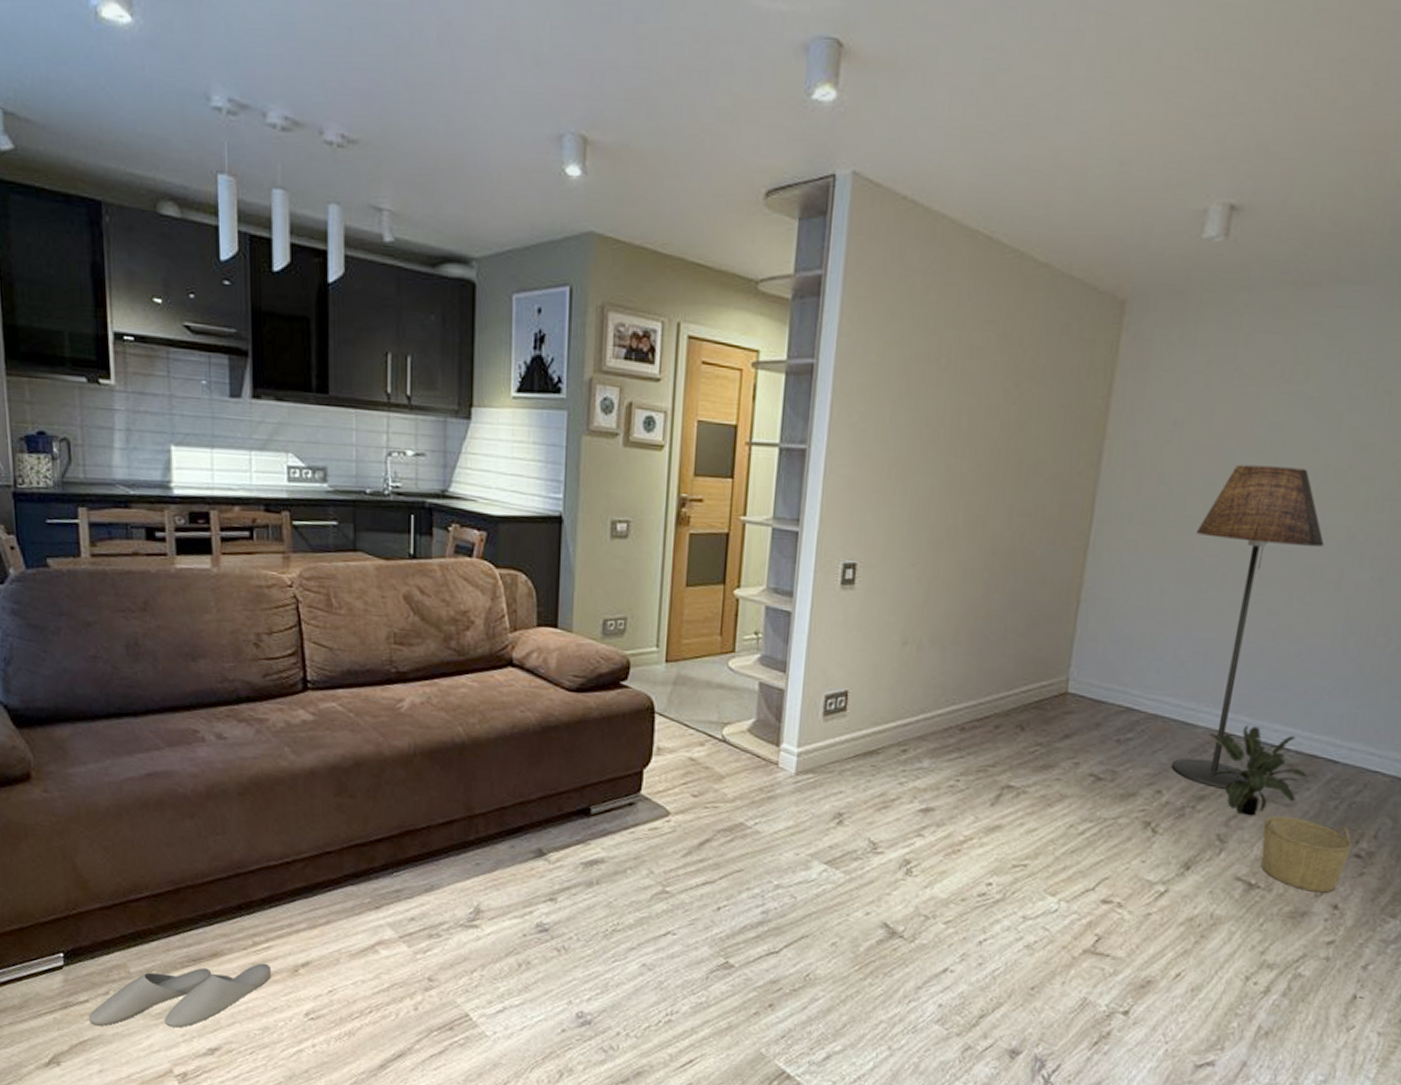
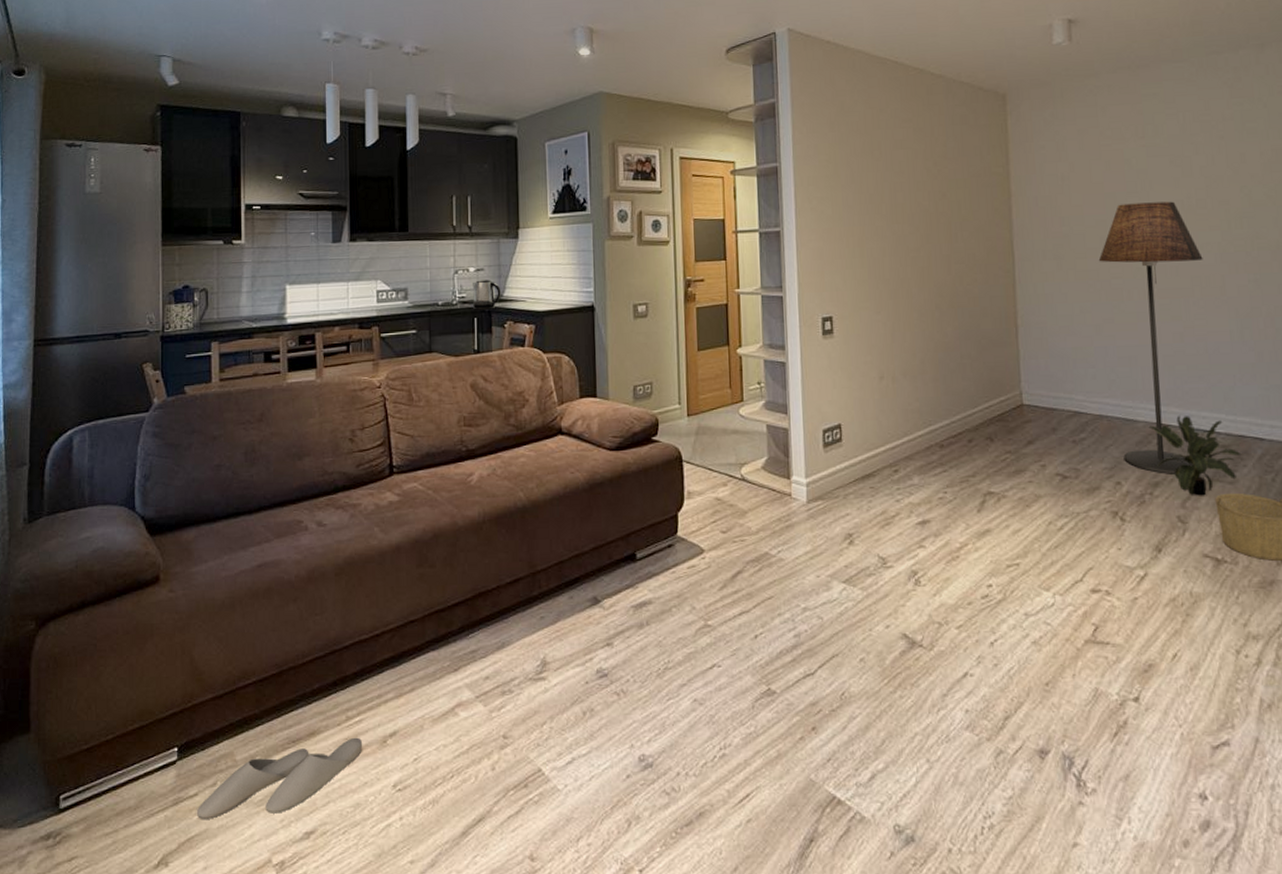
kettle: none [410,467,446,508] -> present [473,279,501,311]

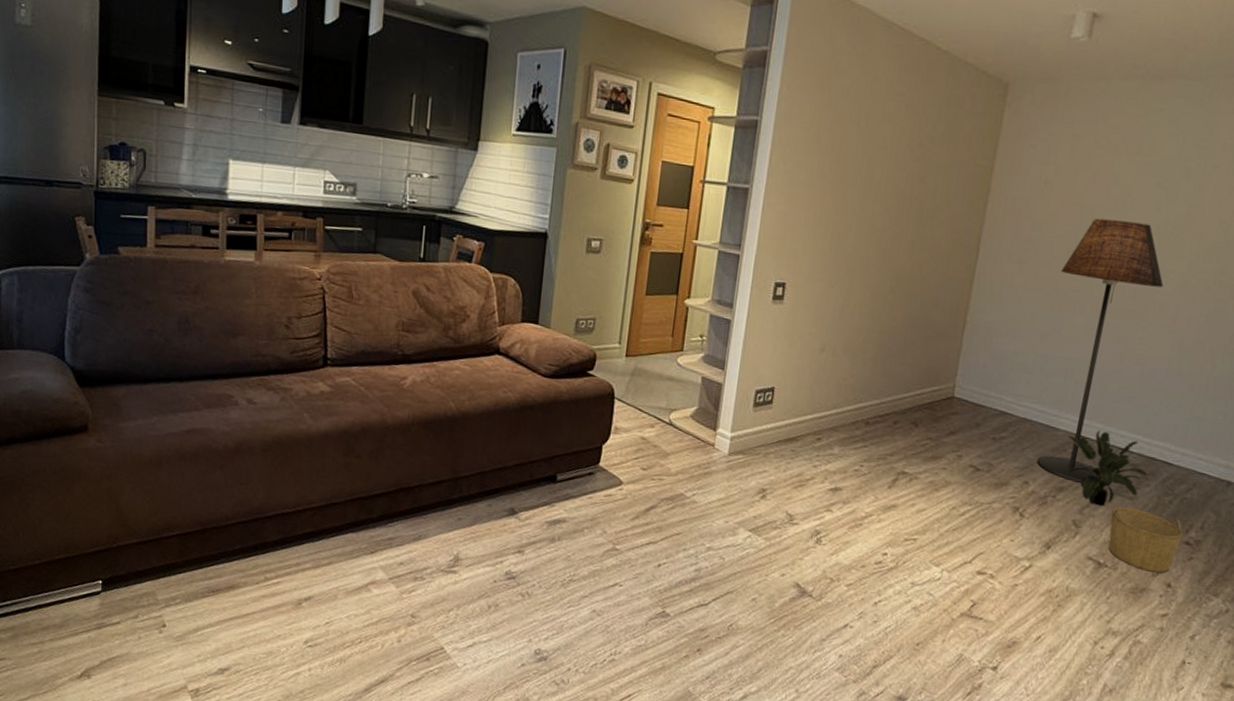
slippers: present [196,737,363,819] -> none [118,596,279,650]
kettle: present [473,279,501,311] -> none [423,187,454,221]

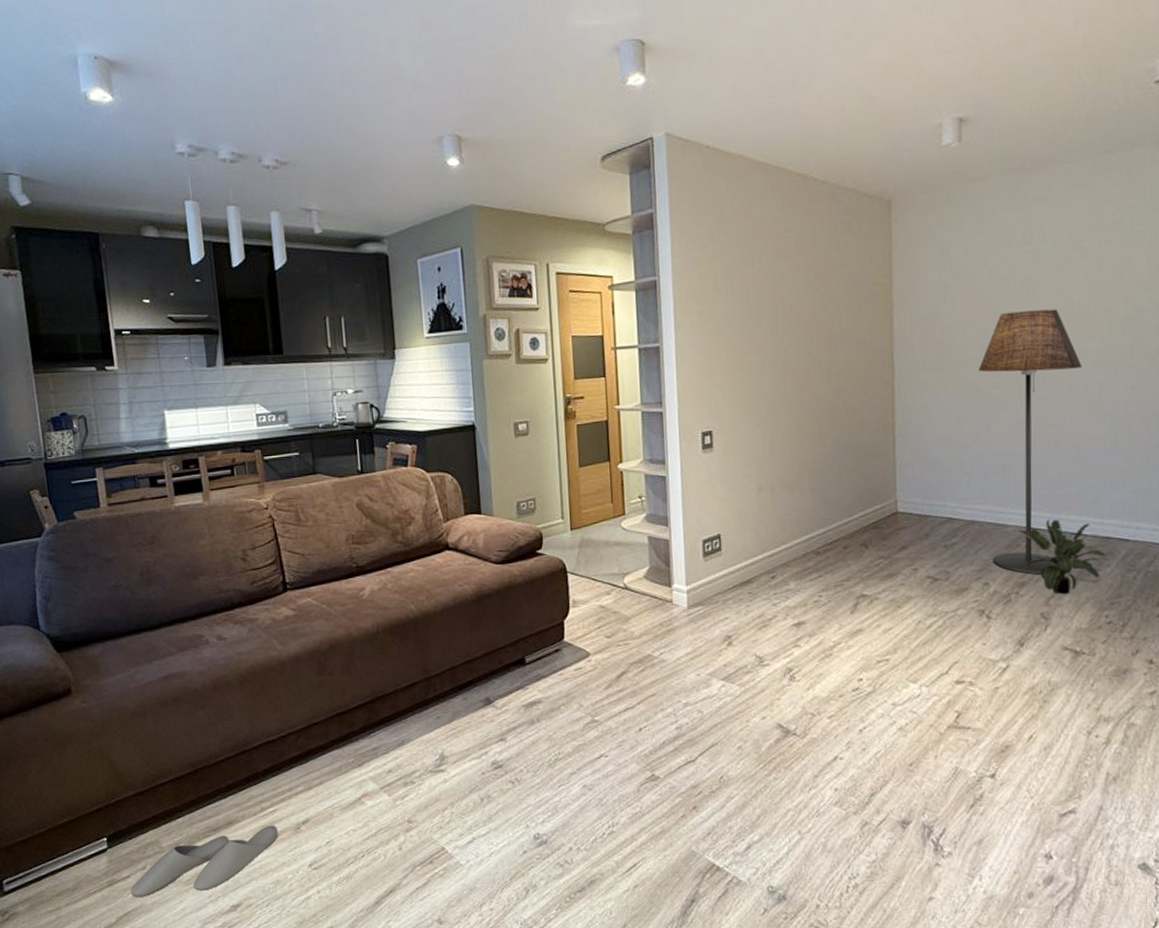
slippers: none [118,596,279,650] -> present [130,825,279,897]
kettle: none [423,187,454,221] -> present [352,401,381,433]
basket: present [1108,506,1184,573] -> none [1078,590,1154,652]

